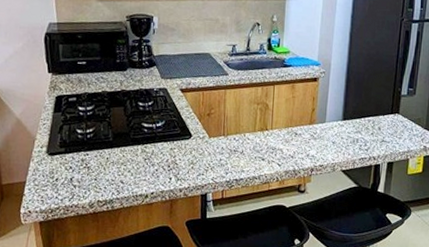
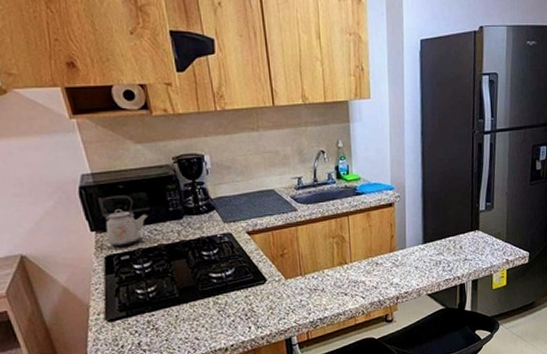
kettle: none [60,44,99,89] -> present [100,195,149,247]

